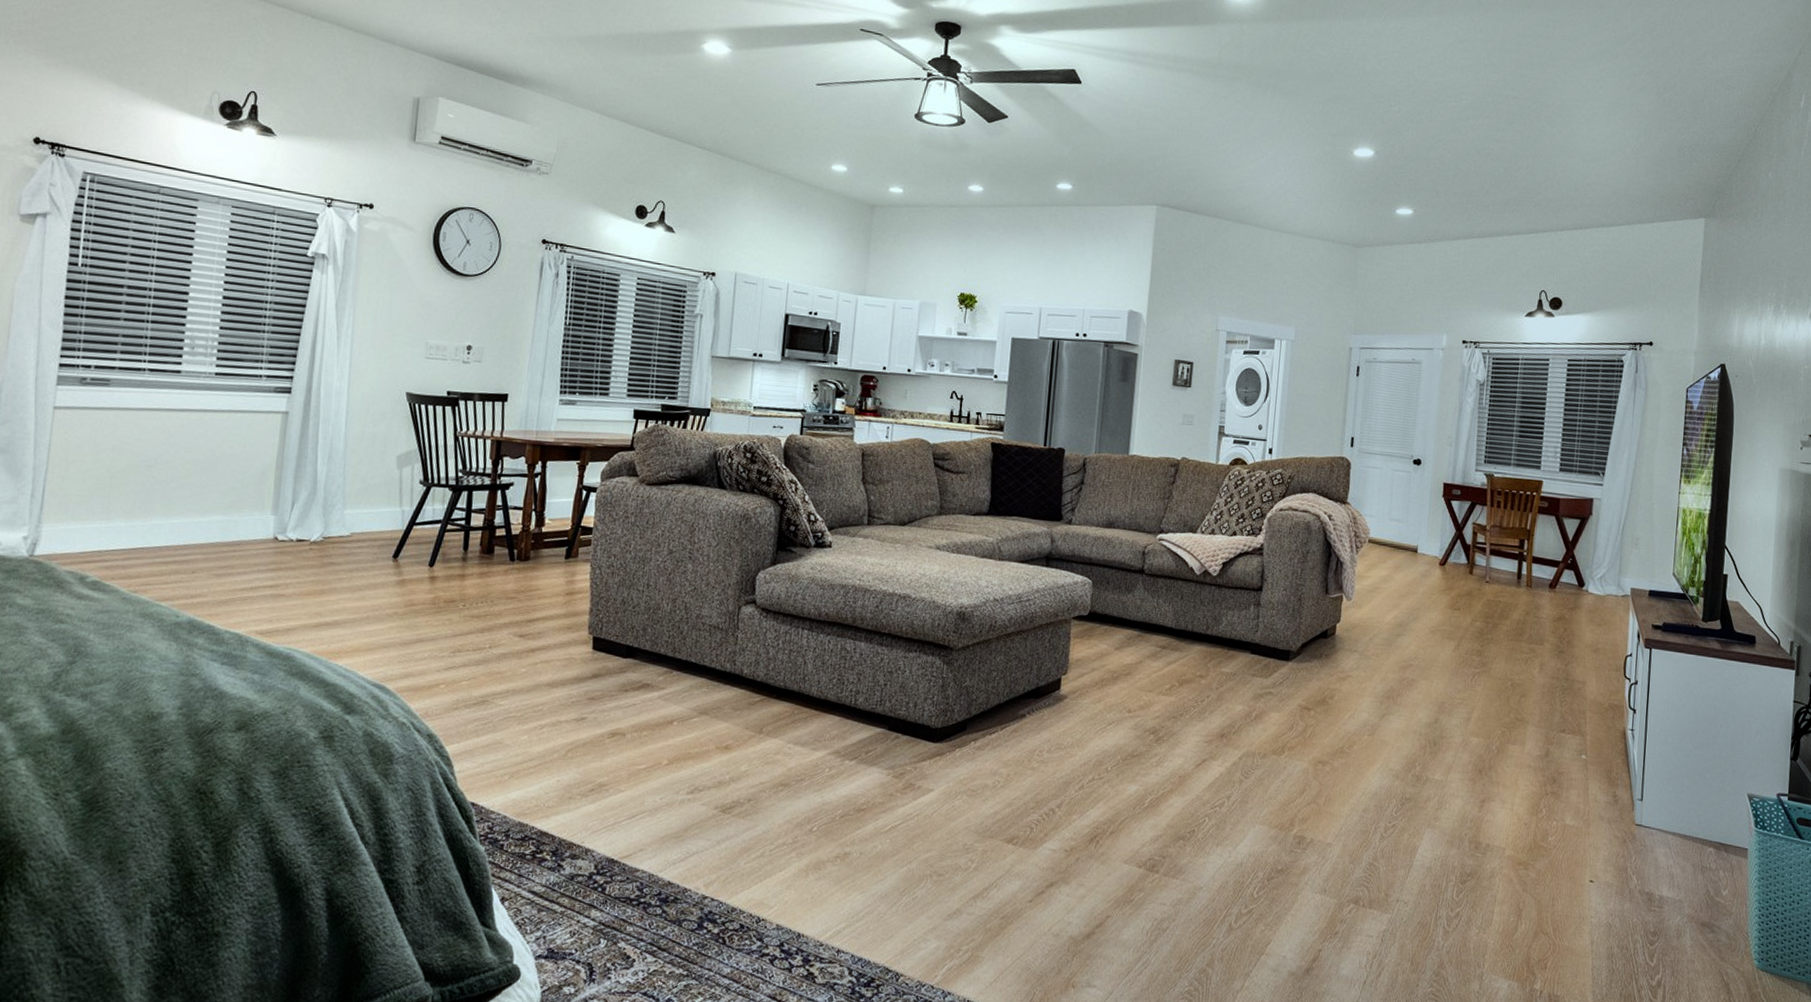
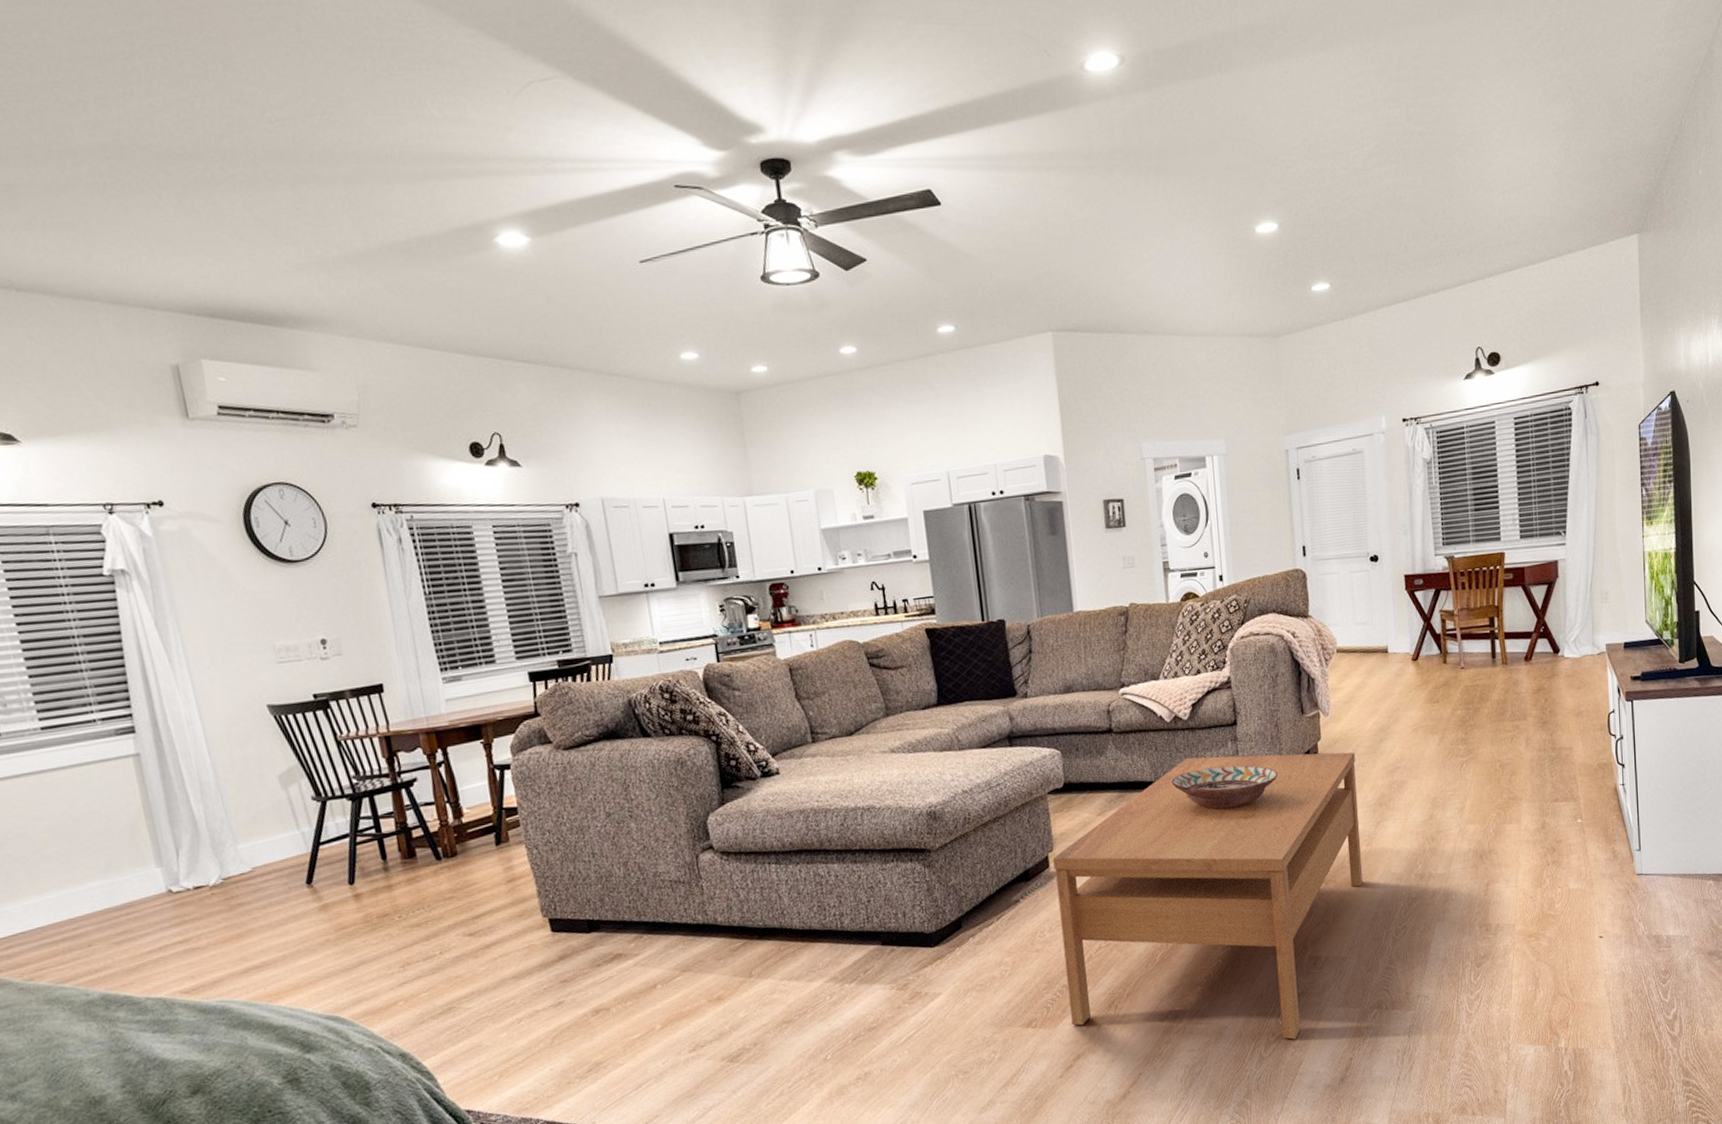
coffee table: none [1051,612,1371,916] -> present [1053,752,1363,1040]
decorative bowl: none [1190,626,1294,671] -> present [1171,765,1279,810]

